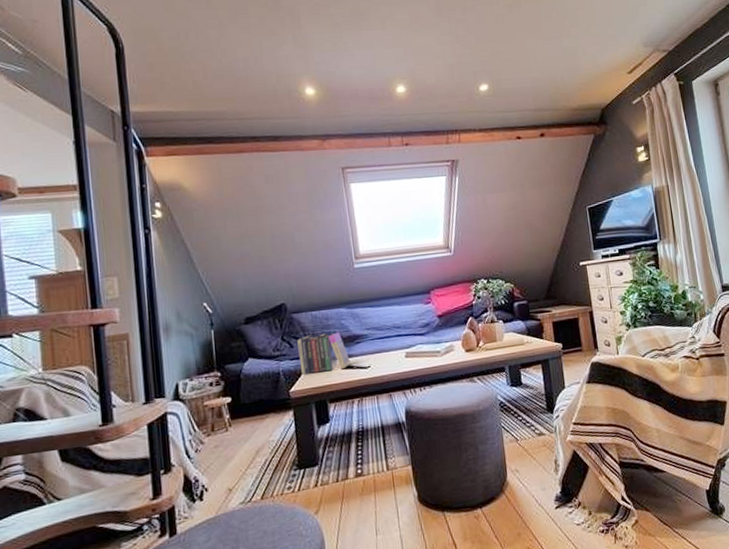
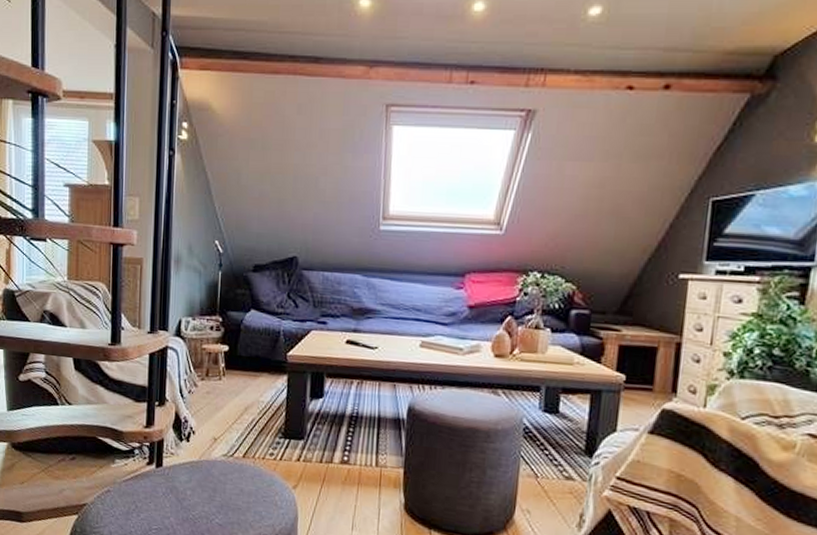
books: present [297,331,351,375] -> none [301,297,357,344]

